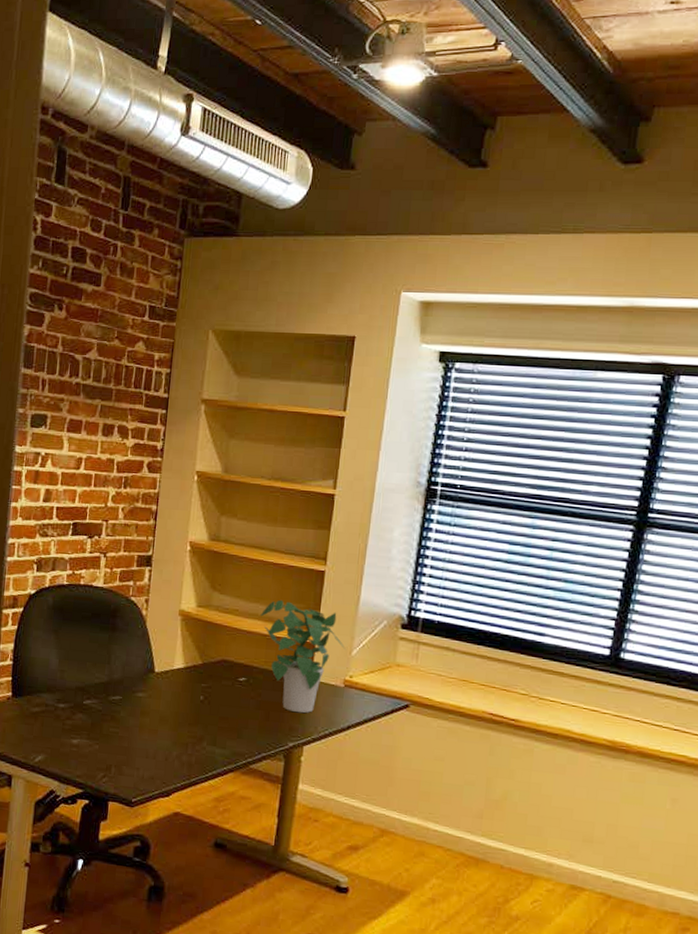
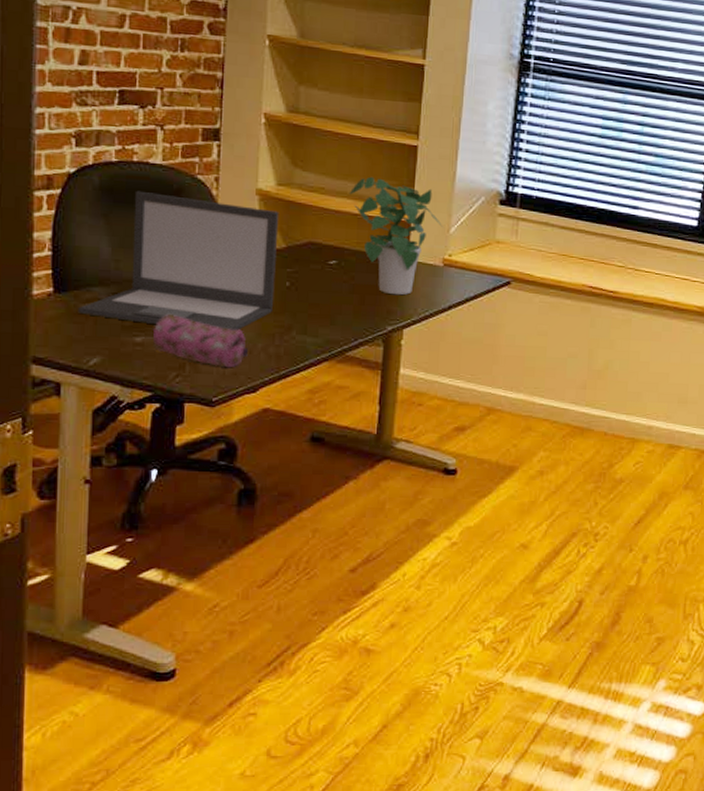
laptop: none [29,610,198,740] -> present [78,190,279,332]
pencil case: none [86,721,164,773] -> present [152,315,248,368]

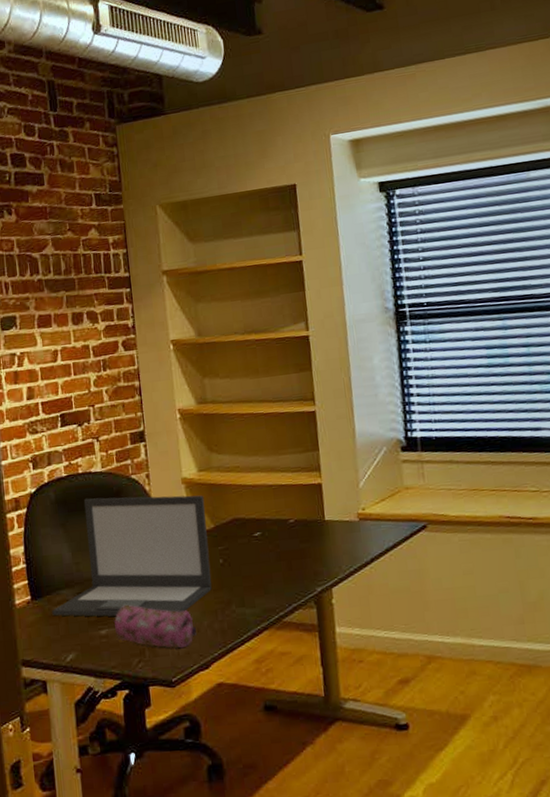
potted plant: present [349,176,443,296] -> none [261,447,352,557]

